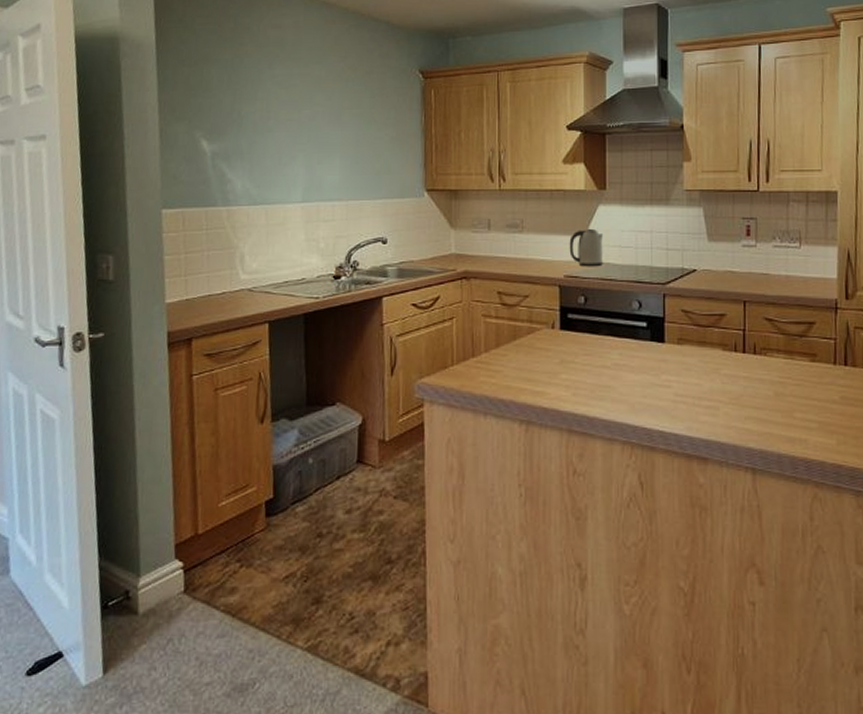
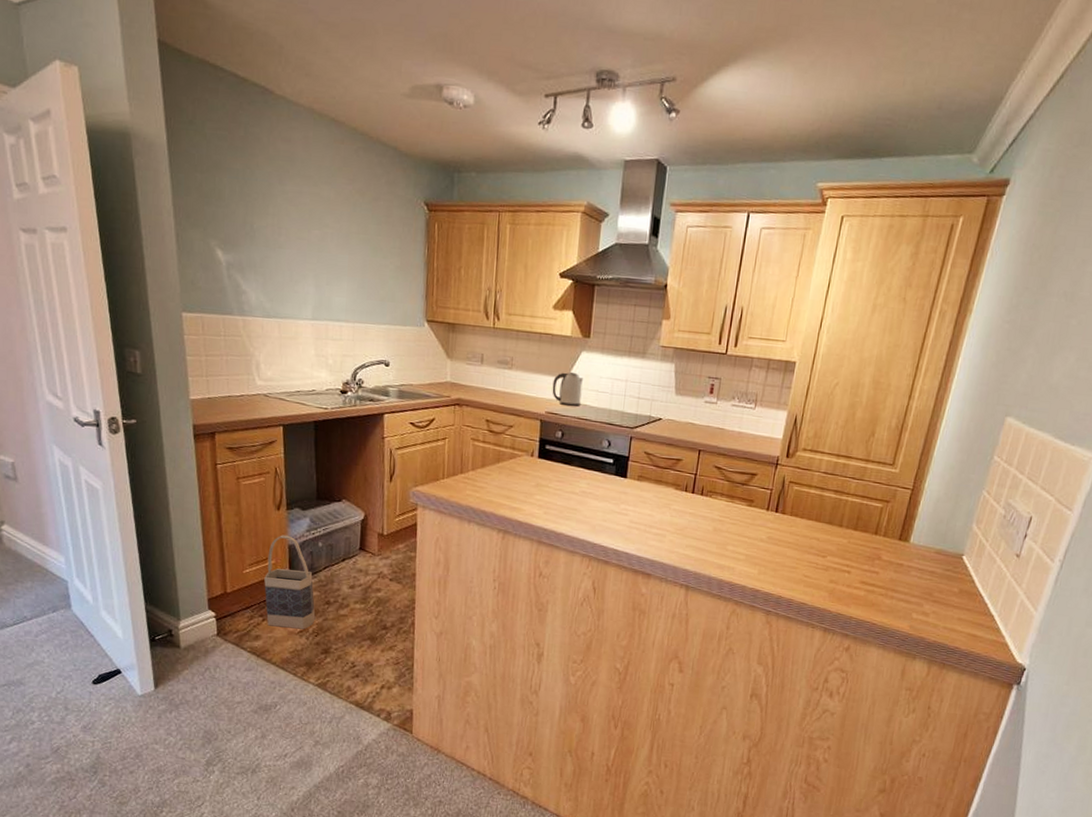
bag: none [243,453,305,574] -> present [264,535,316,630]

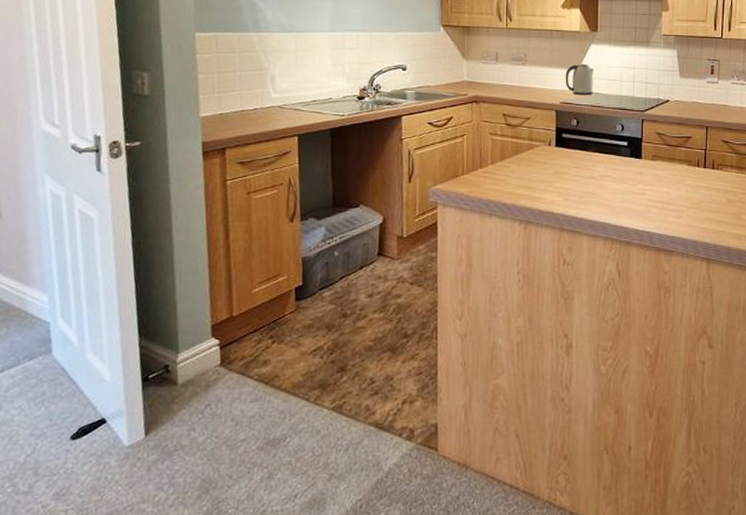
bag: present [264,535,316,630] -> none [275,247,331,348]

